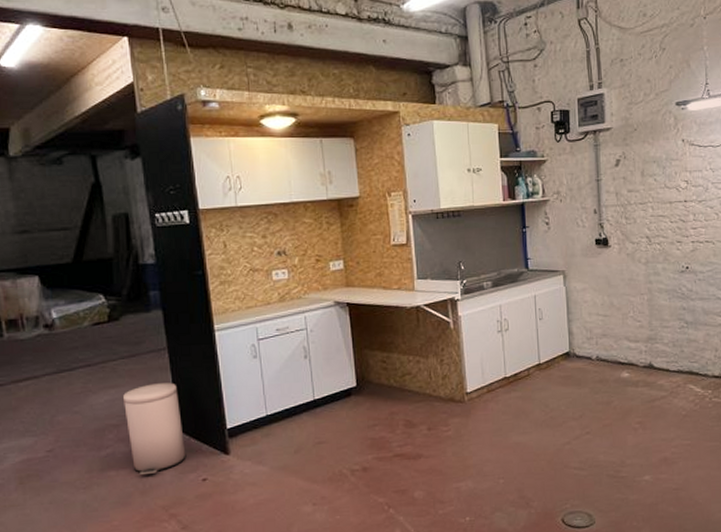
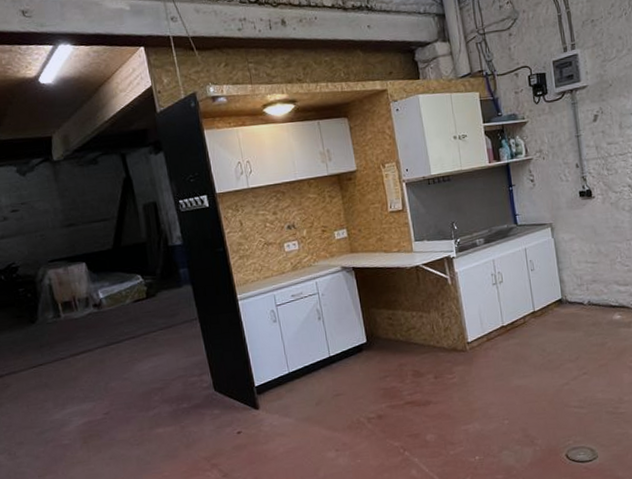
pedal bin: present [123,382,186,476] -> none [164,348,222,431]

